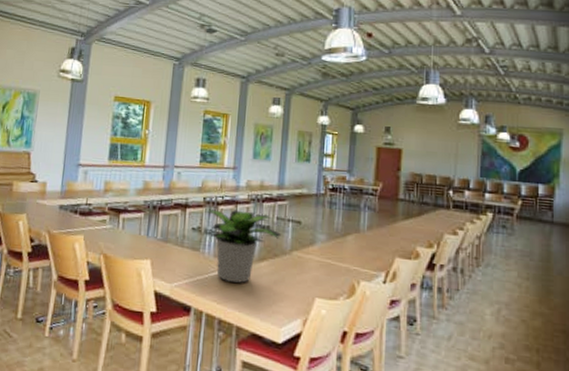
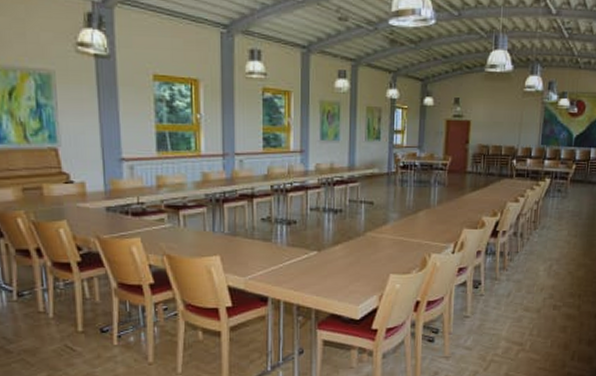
potted plant: present [205,209,281,283] -> none [274,196,354,268]

